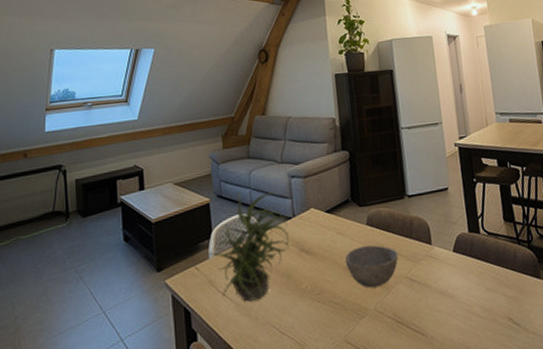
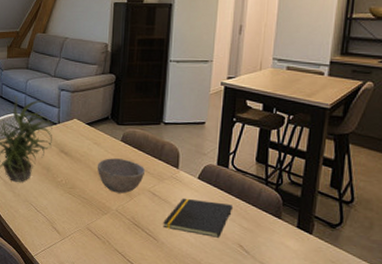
notepad: none [428,273,494,318] -> present [163,198,234,238]

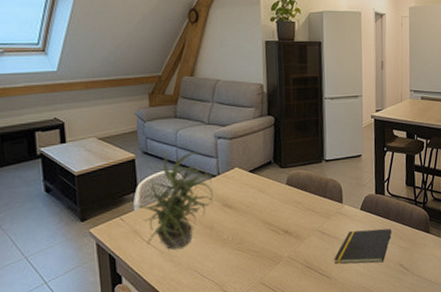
bowl: present [97,158,146,194] -> none [264,202,313,239]

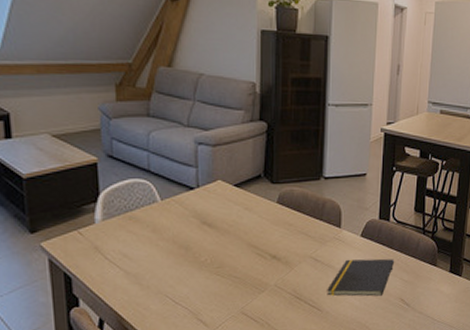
potted plant: present [131,150,214,250] -> none [91,154,193,271]

